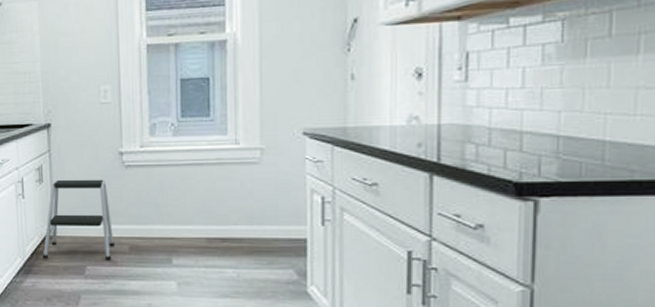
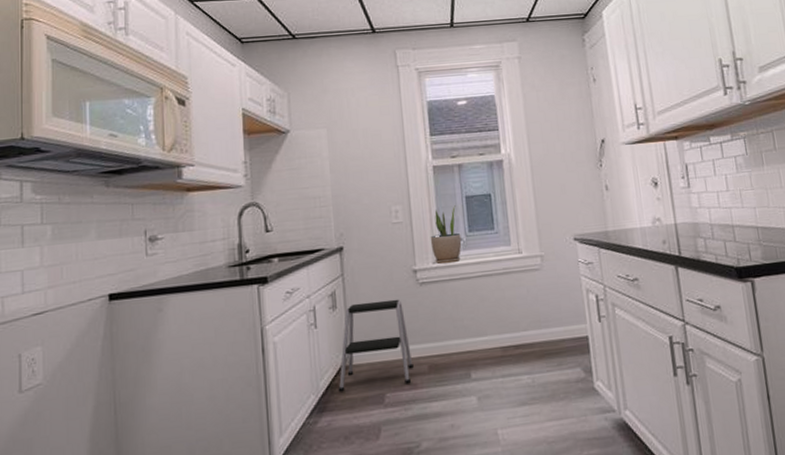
potted plant: none [139,88,173,149] -> present [430,205,462,265]

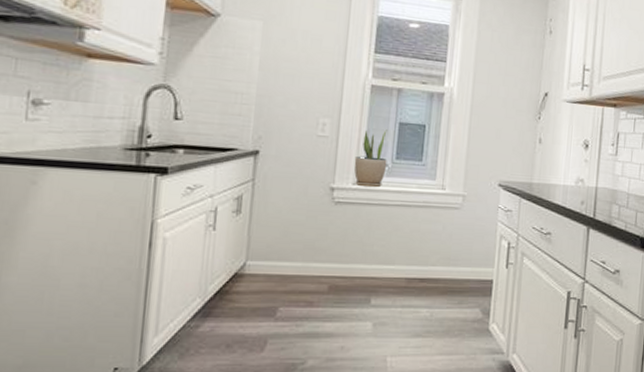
step stool: present [338,299,414,393] -> none [228,211,313,301]

